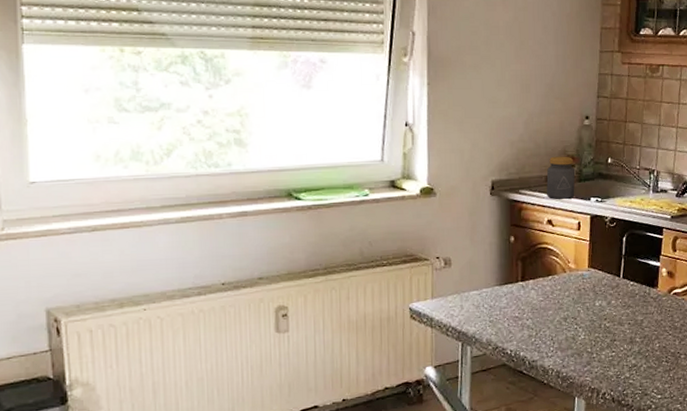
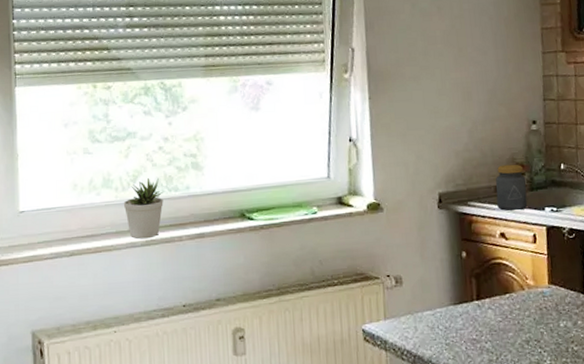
potted plant: none [155,153,202,216] -> present [123,178,164,240]

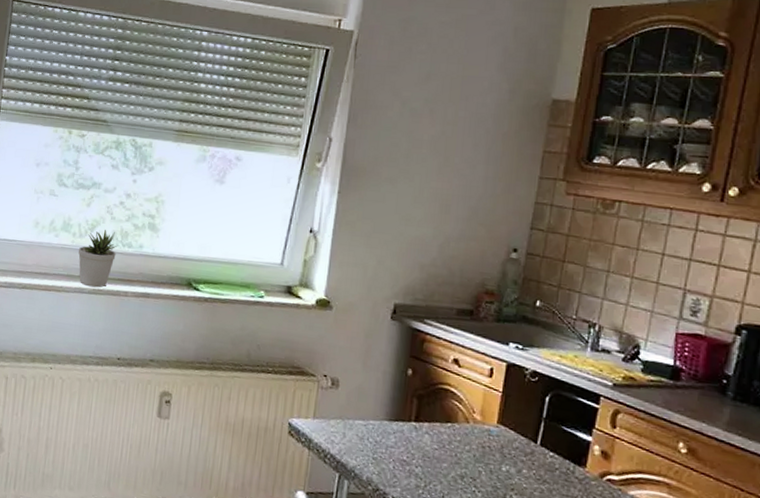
jar: present [495,164,528,211] -> none [456,288,494,340]

